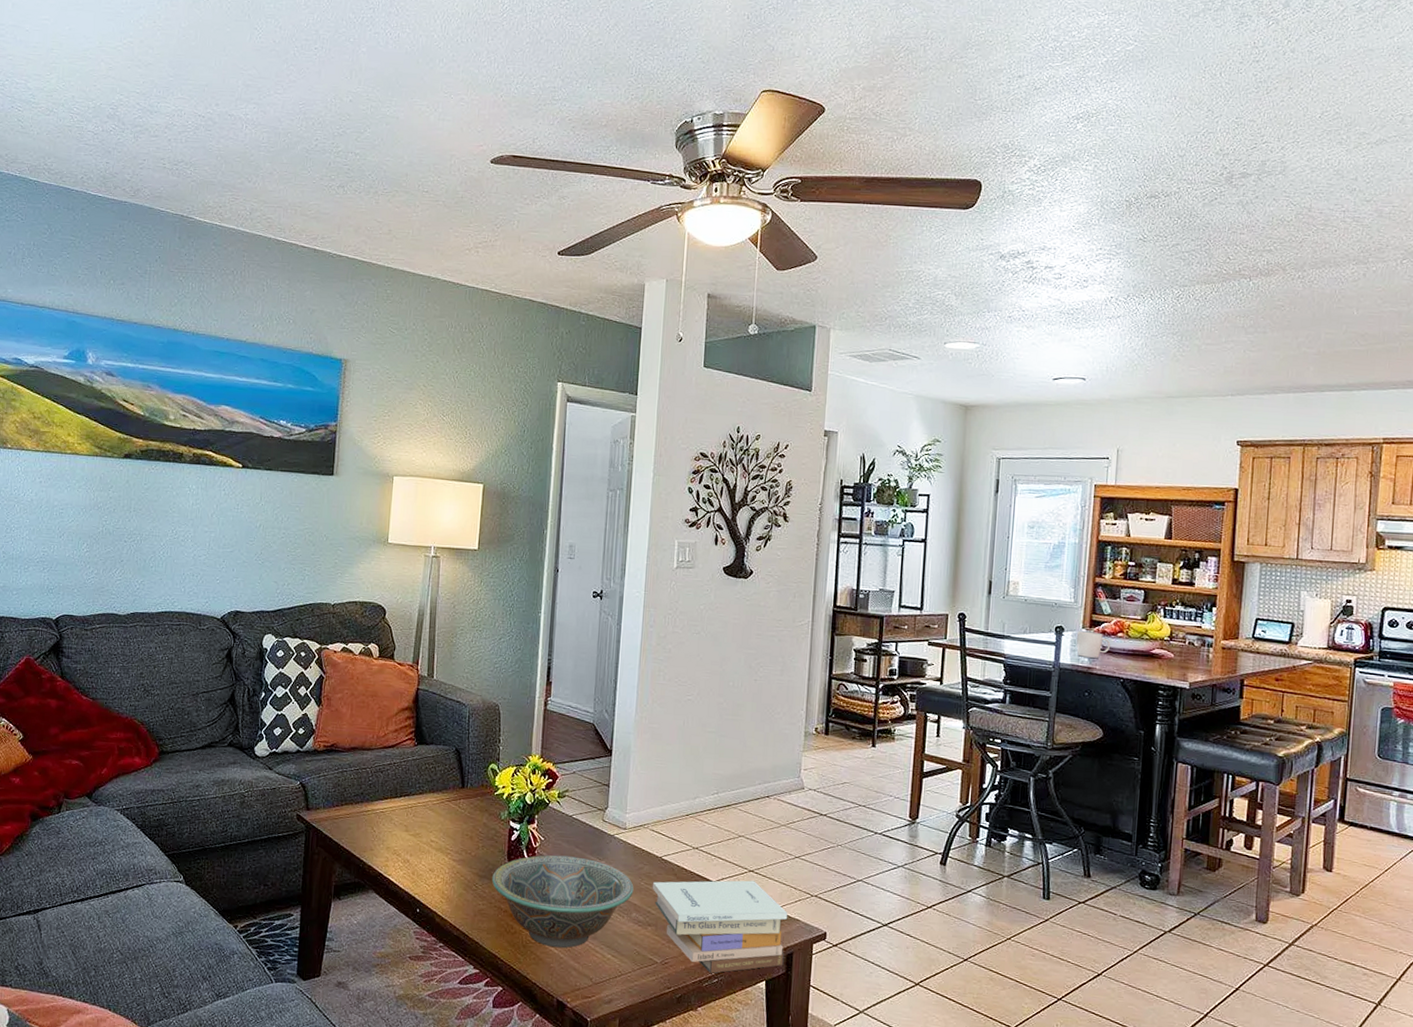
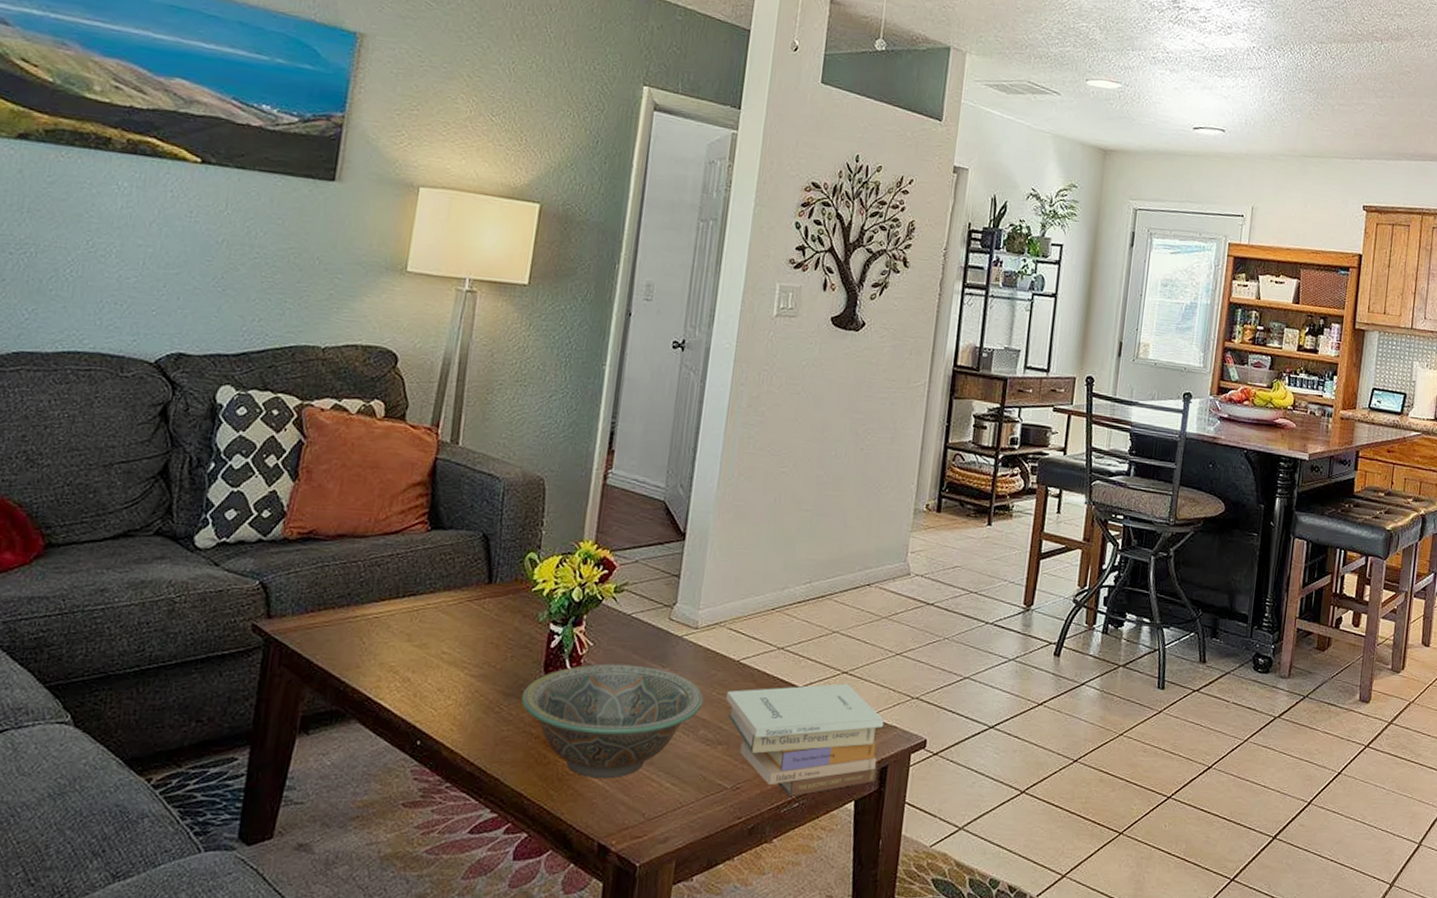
mug: present [1076,631,1111,659] -> none [1203,398,1237,429]

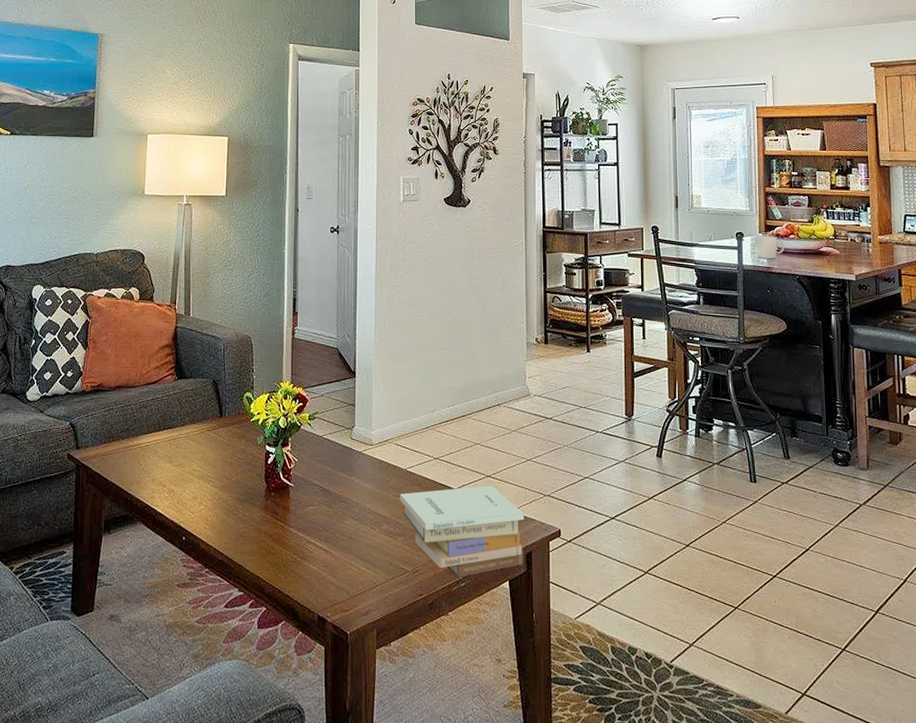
decorative bowl: present [520,663,704,779] -> none [251,475,383,565]
mug: none [1203,398,1237,429] -> present [755,235,785,260]

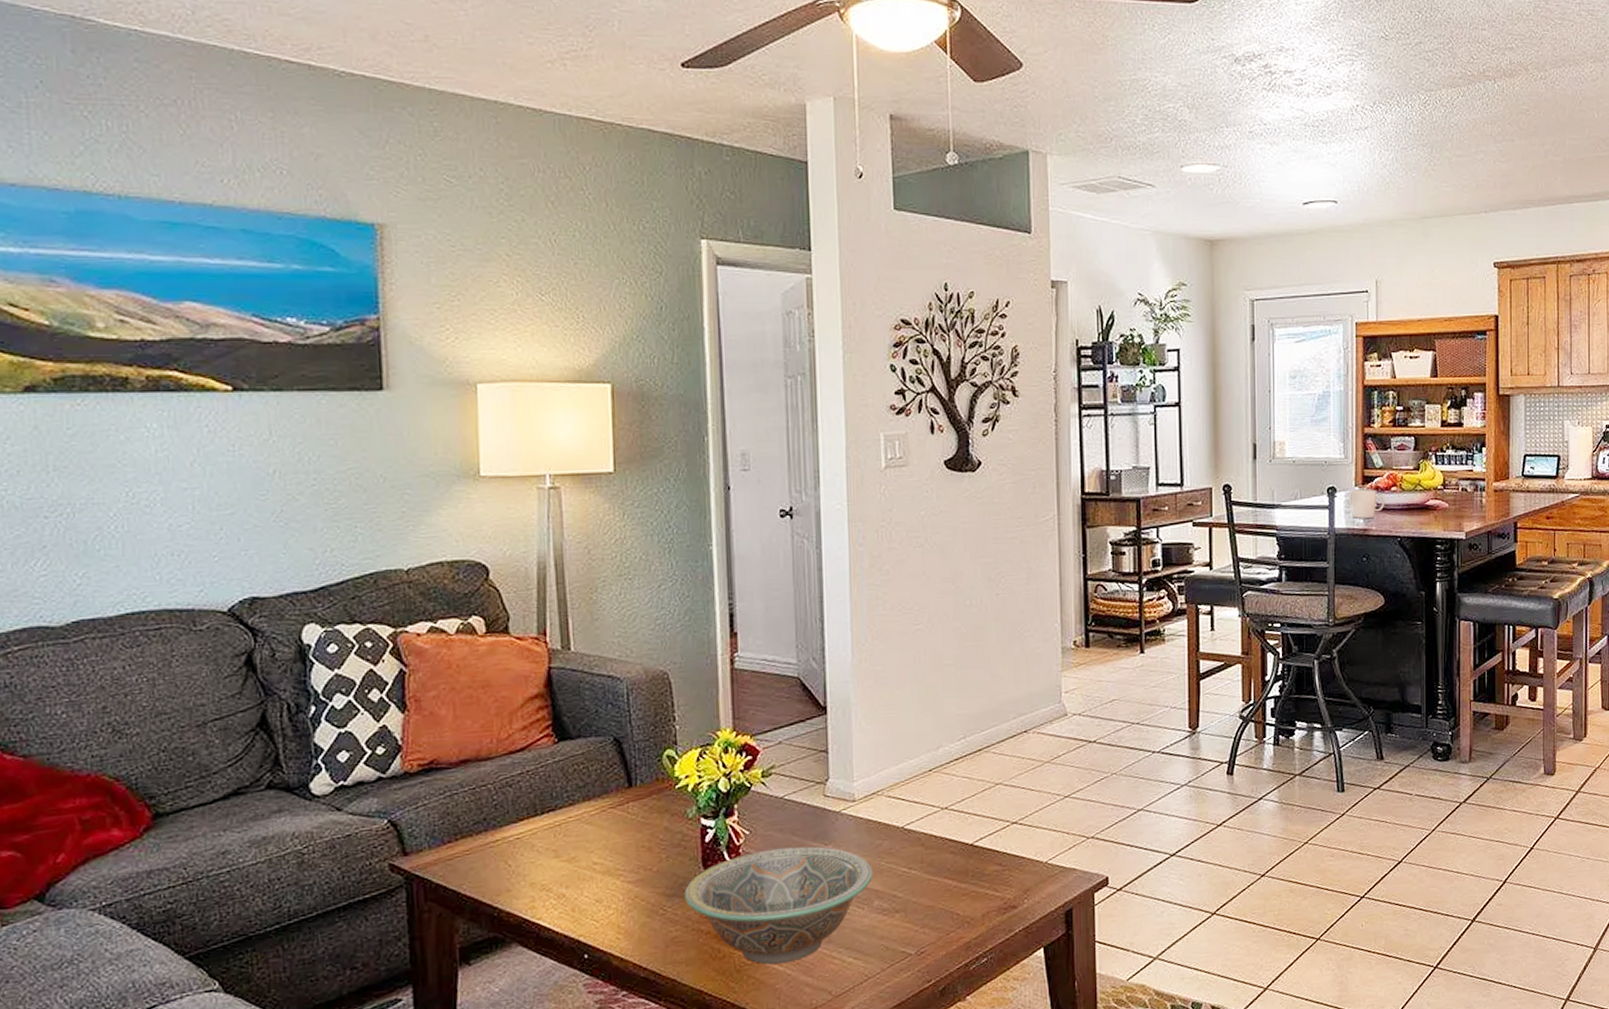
decorative bowl: none [251,475,383,565] -> present [684,846,873,965]
books: present [399,485,525,577] -> none [895,833,1063,953]

